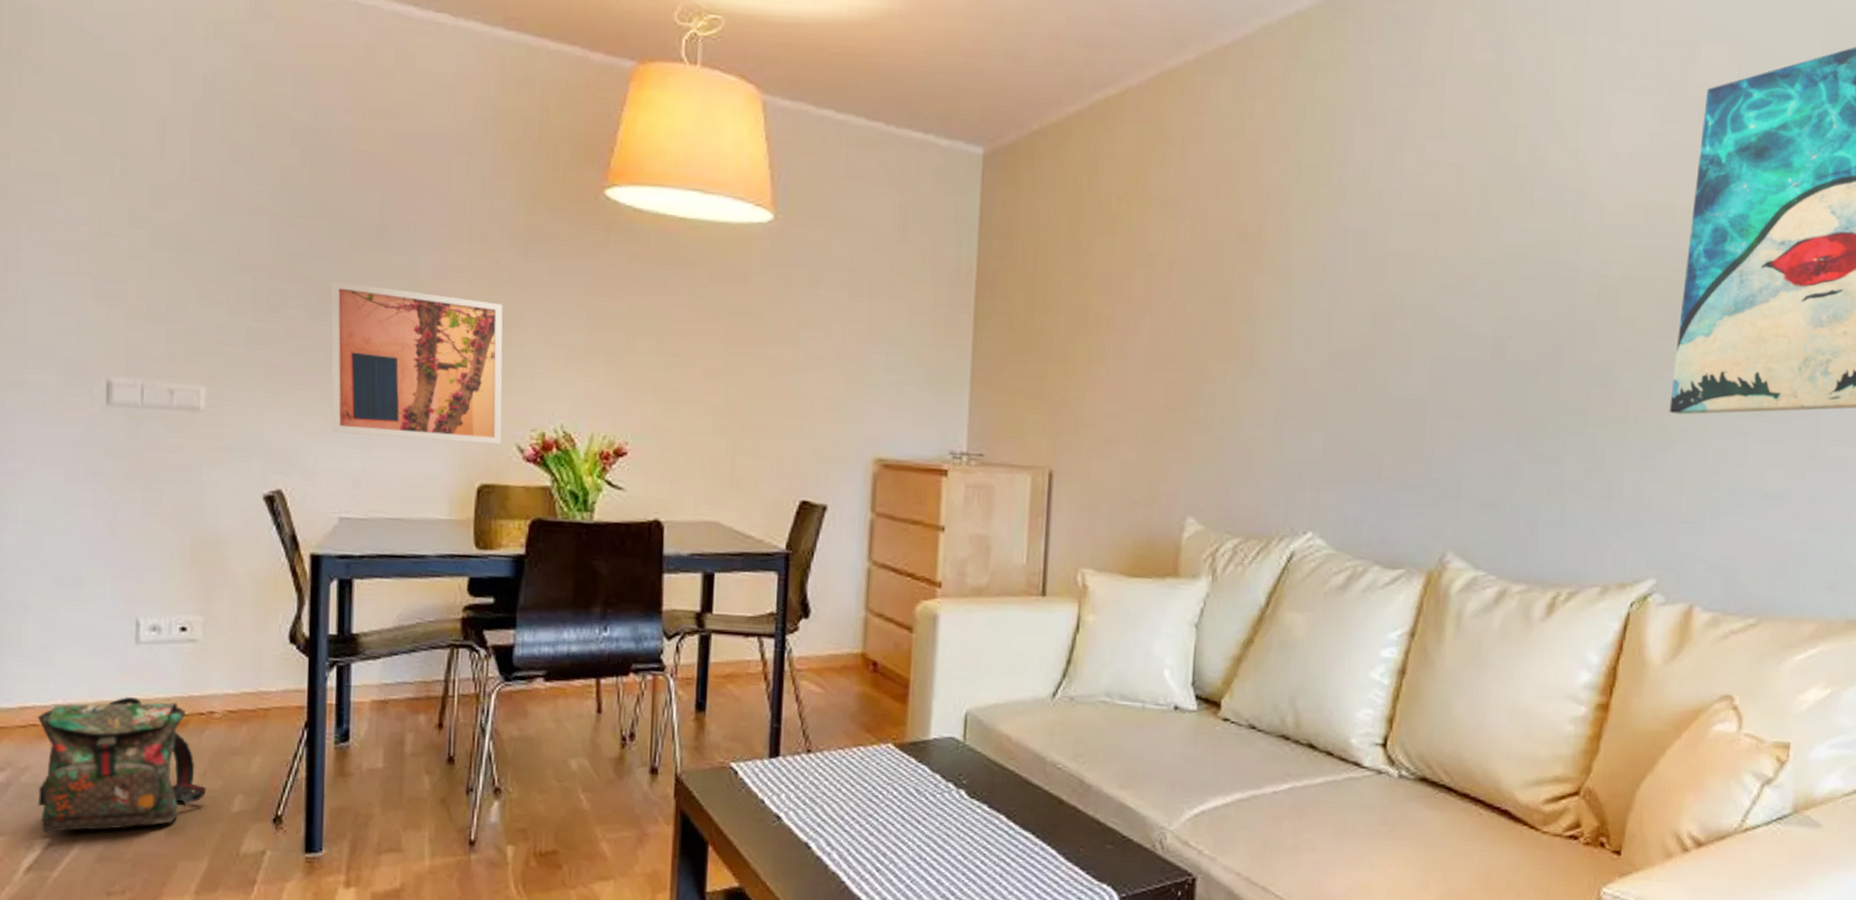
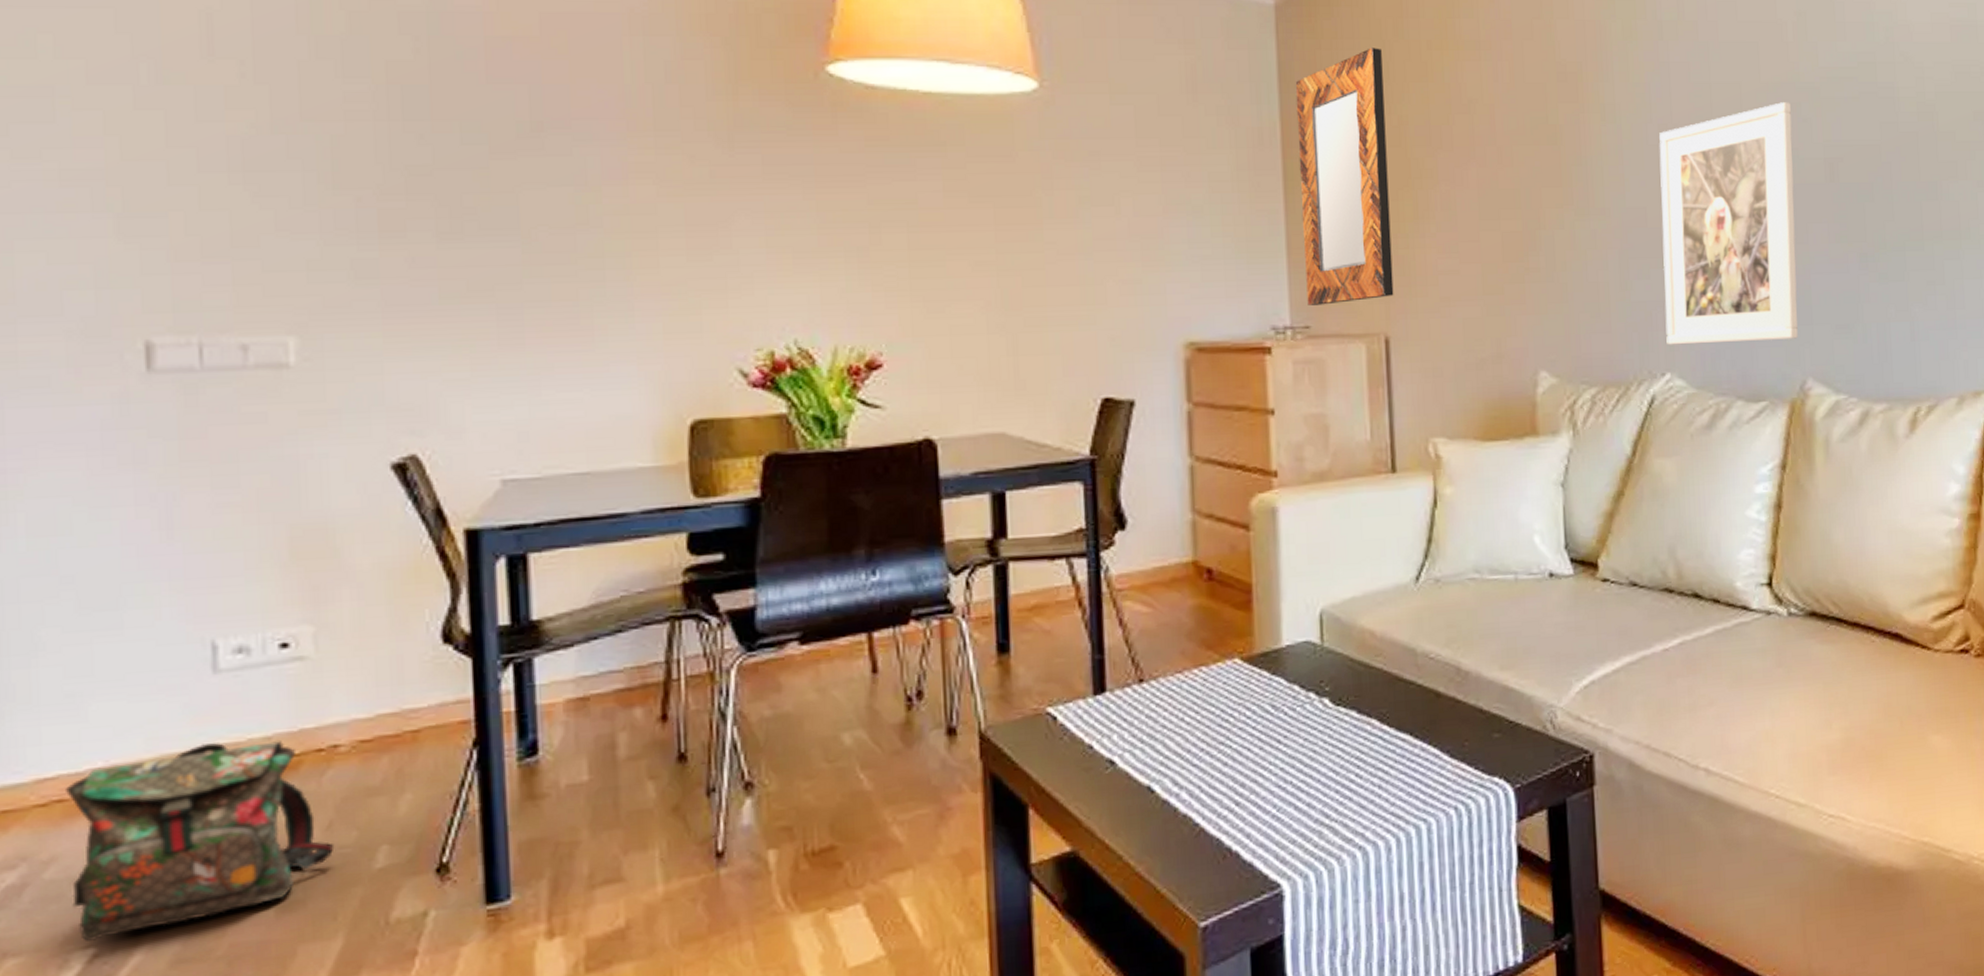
wall art: present [330,280,503,445] -> none [468,193,718,377]
home mirror: none [983,199,1075,436] -> present [1295,48,1394,305]
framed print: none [1312,276,1465,512] -> present [1659,102,1798,345]

